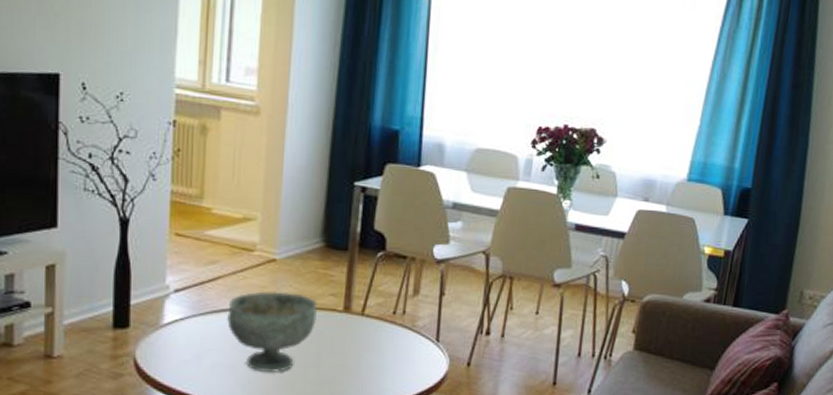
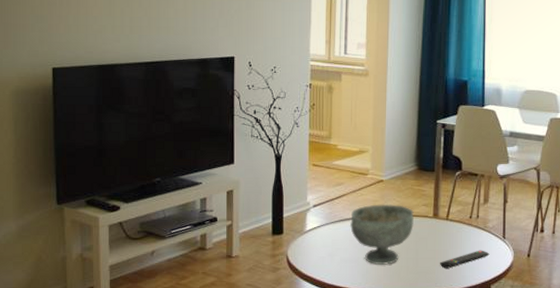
remote control: none [350,355,418,379] -> present [440,250,490,269]

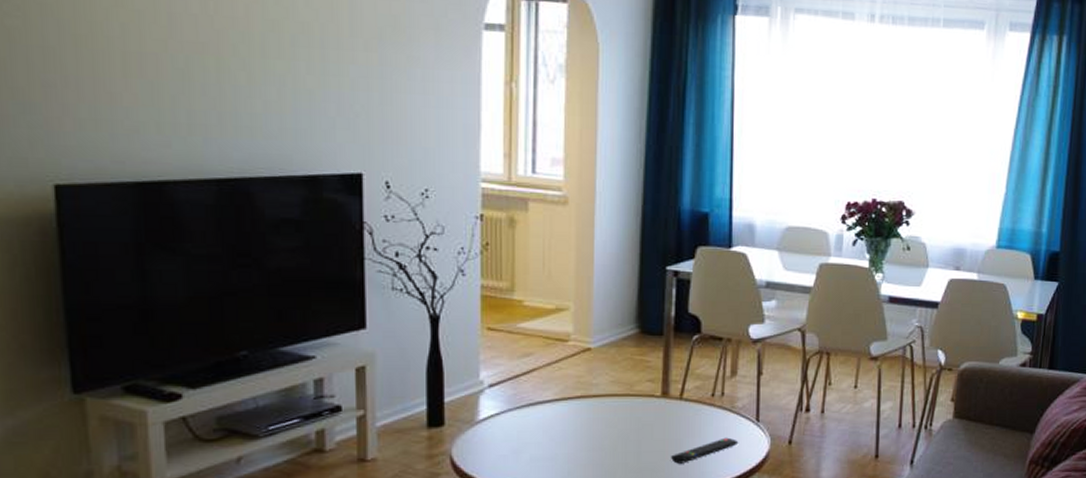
decorative bowl: present [349,204,414,265] -> none [542,381,635,463]

